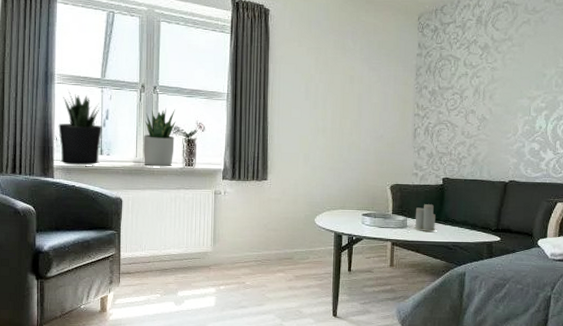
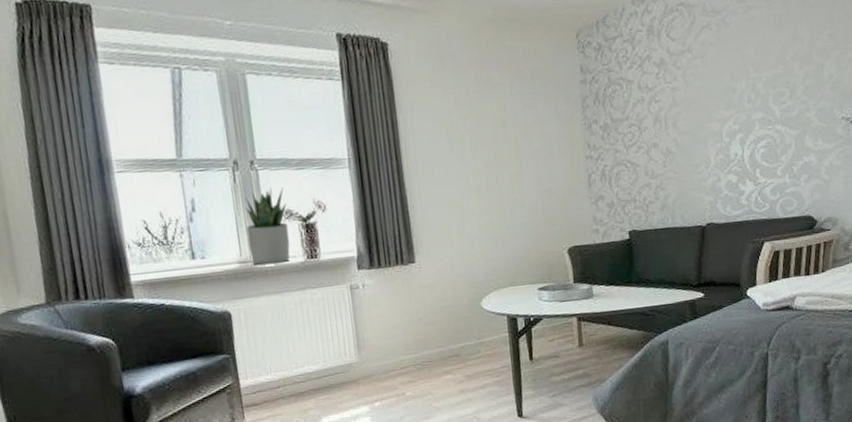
planter: present [58,92,102,166] -> none [128,182,192,279]
candle: present [413,202,436,232] -> none [601,263,628,299]

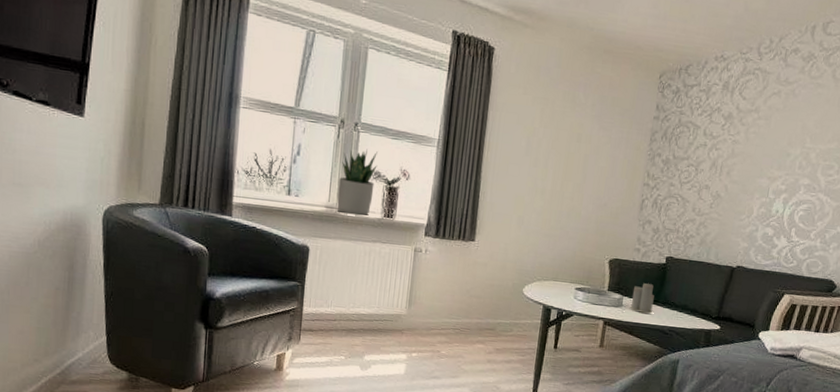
candle: none [601,263,628,299] -> present [629,281,654,314]

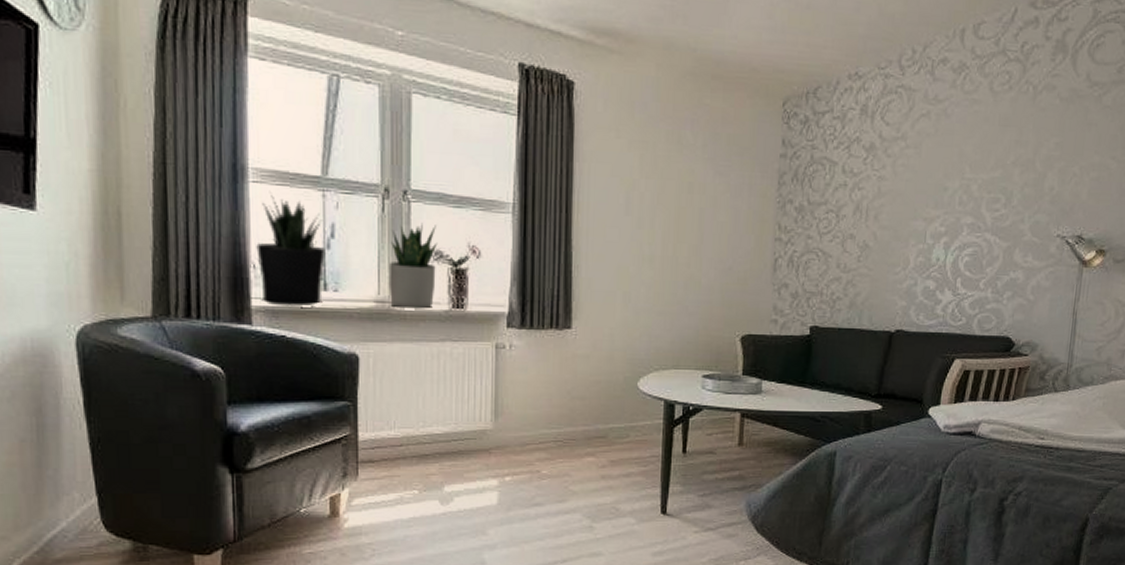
planter: none [241,119,293,207] -> present [256,195,326,307]
candle: present [629,281,654,314] -> none [770,359,800,398]

